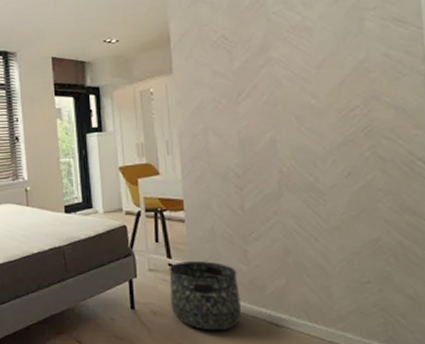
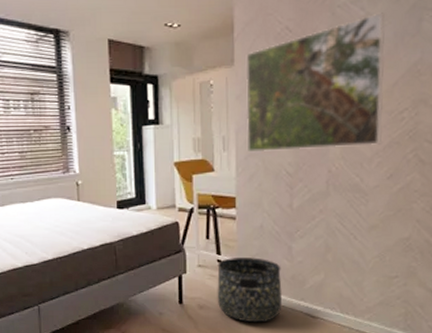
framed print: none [184,15,334,155] -> present [246,12,385,153]

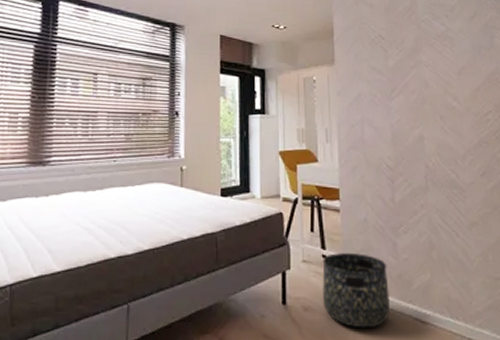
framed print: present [246,12,385,153] -> none [345,28,472,146]

